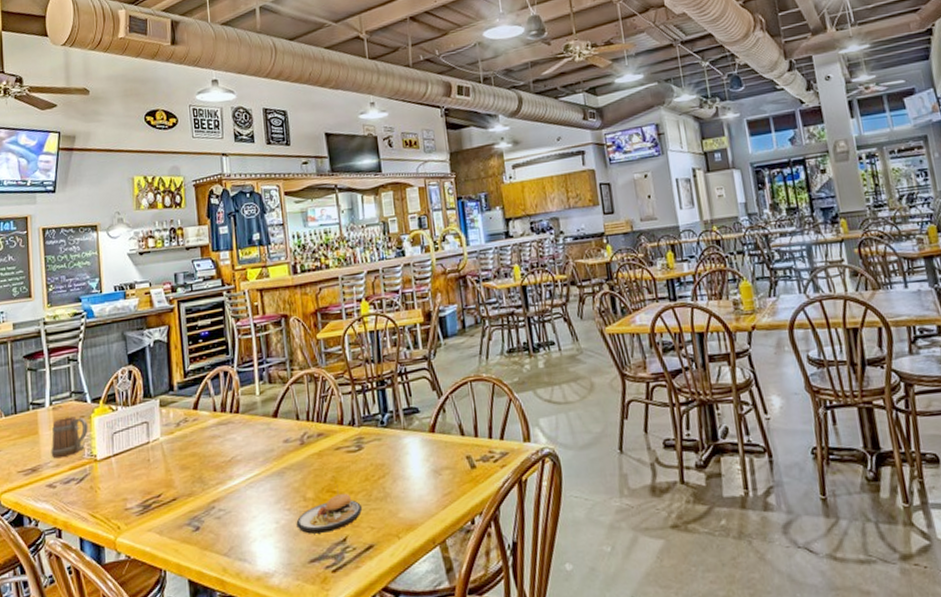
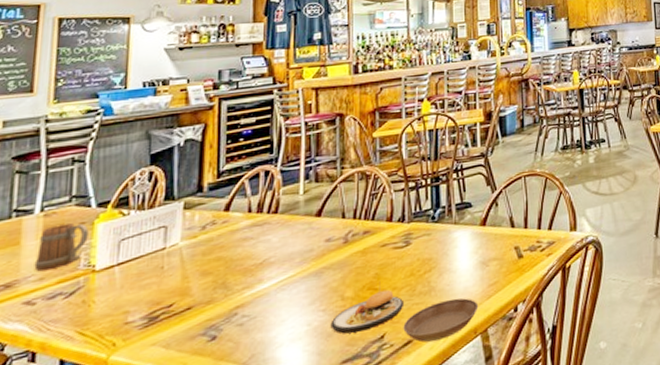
saucer: none [363,506,435,549] -> present [403,298,479,343]

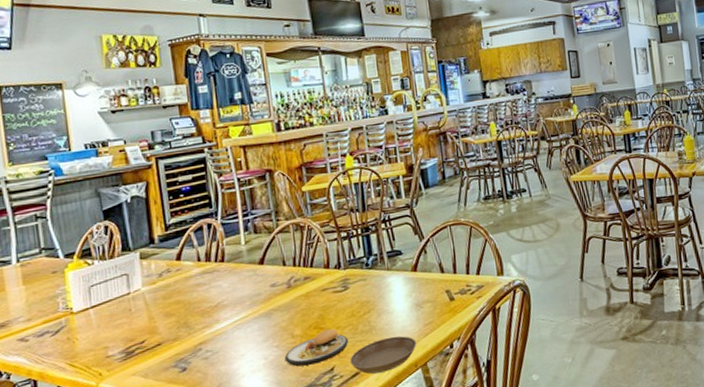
beer mug: present [34,223,89,272] -> none [20,272,62,314]

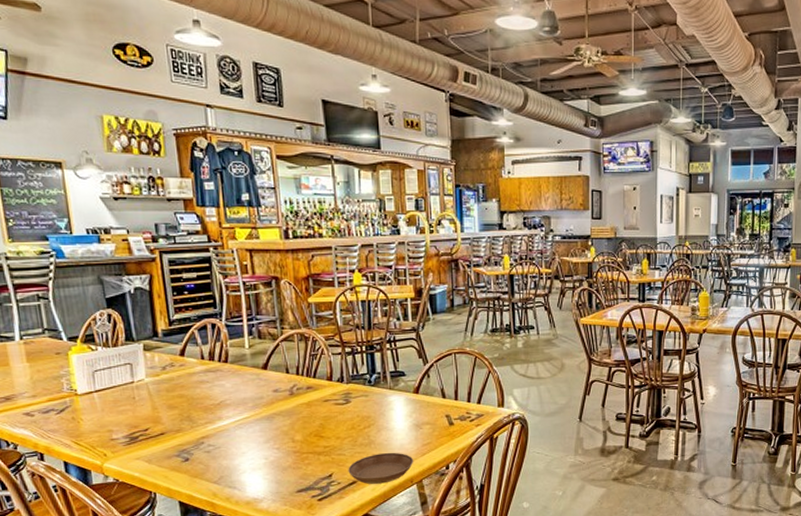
burger: present [284,321,349,367] -> none [284,431,348,469]

